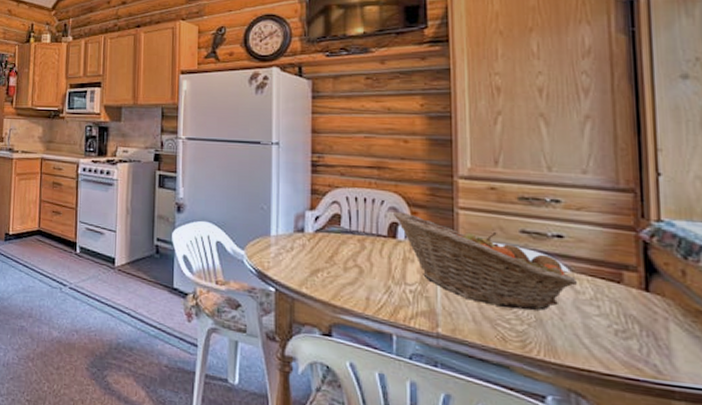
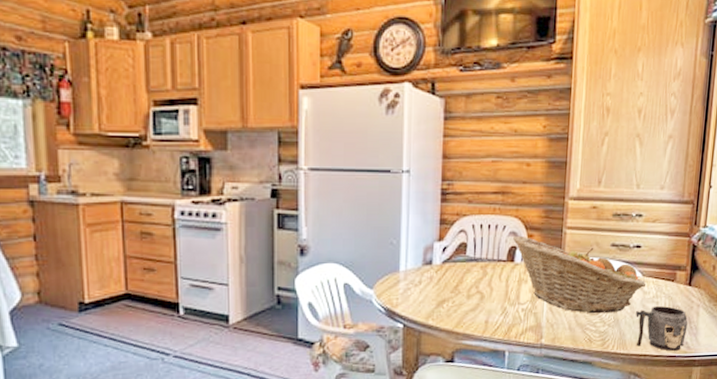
mug: none [567,311,653,374] -> present [636,306,688,351]

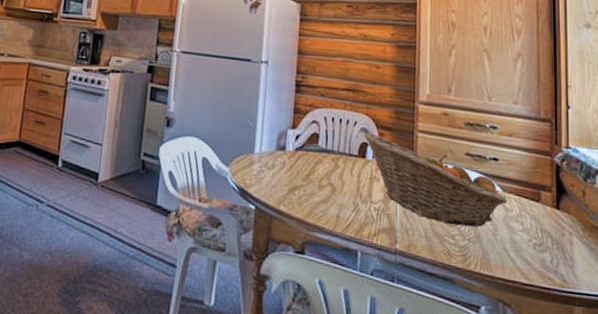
mug: present [636,306,688,351] -> none [499,227,561,283]

